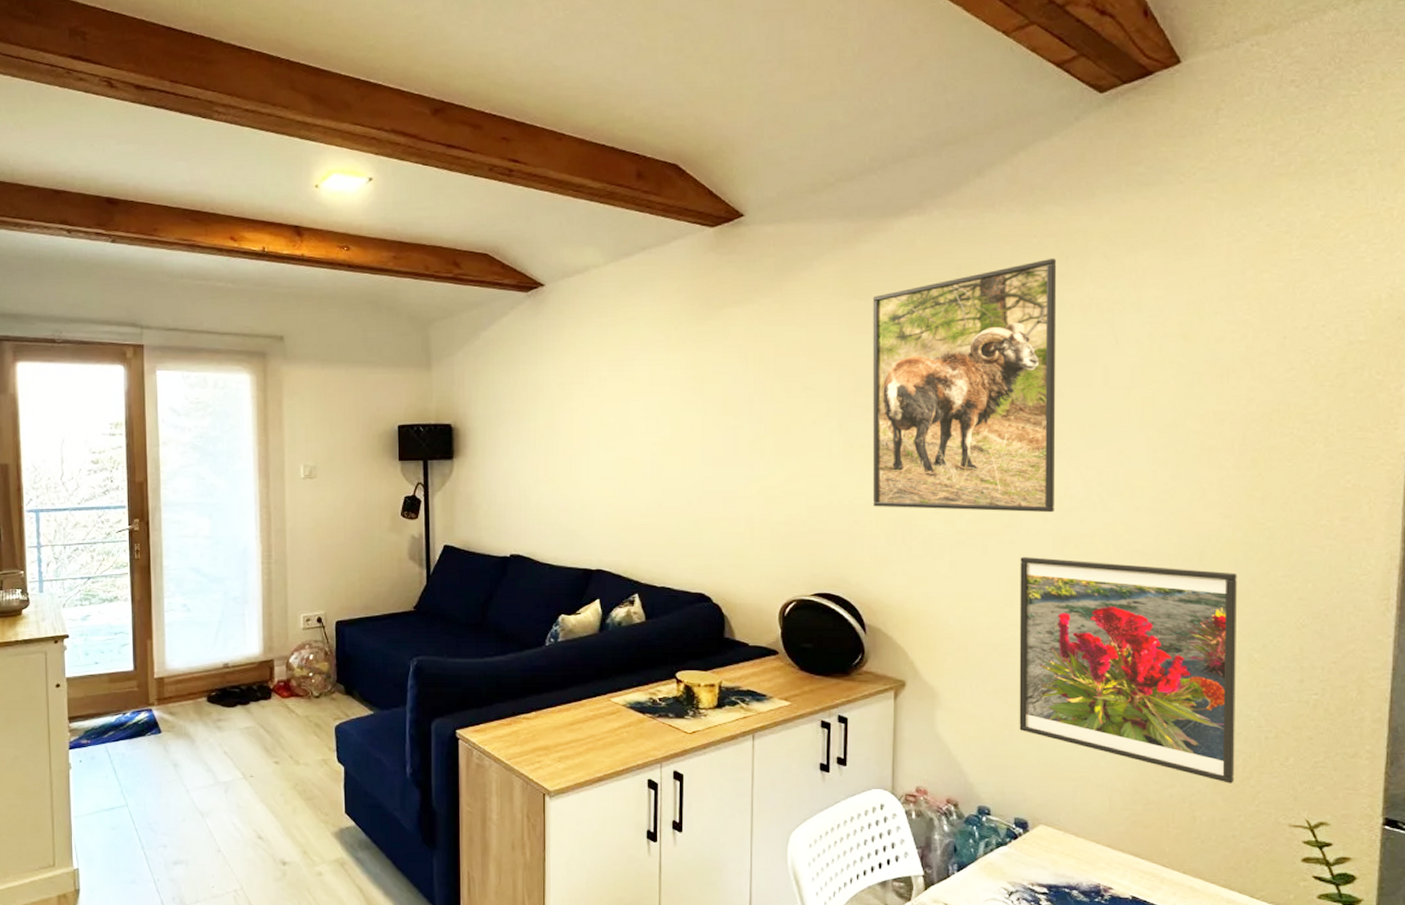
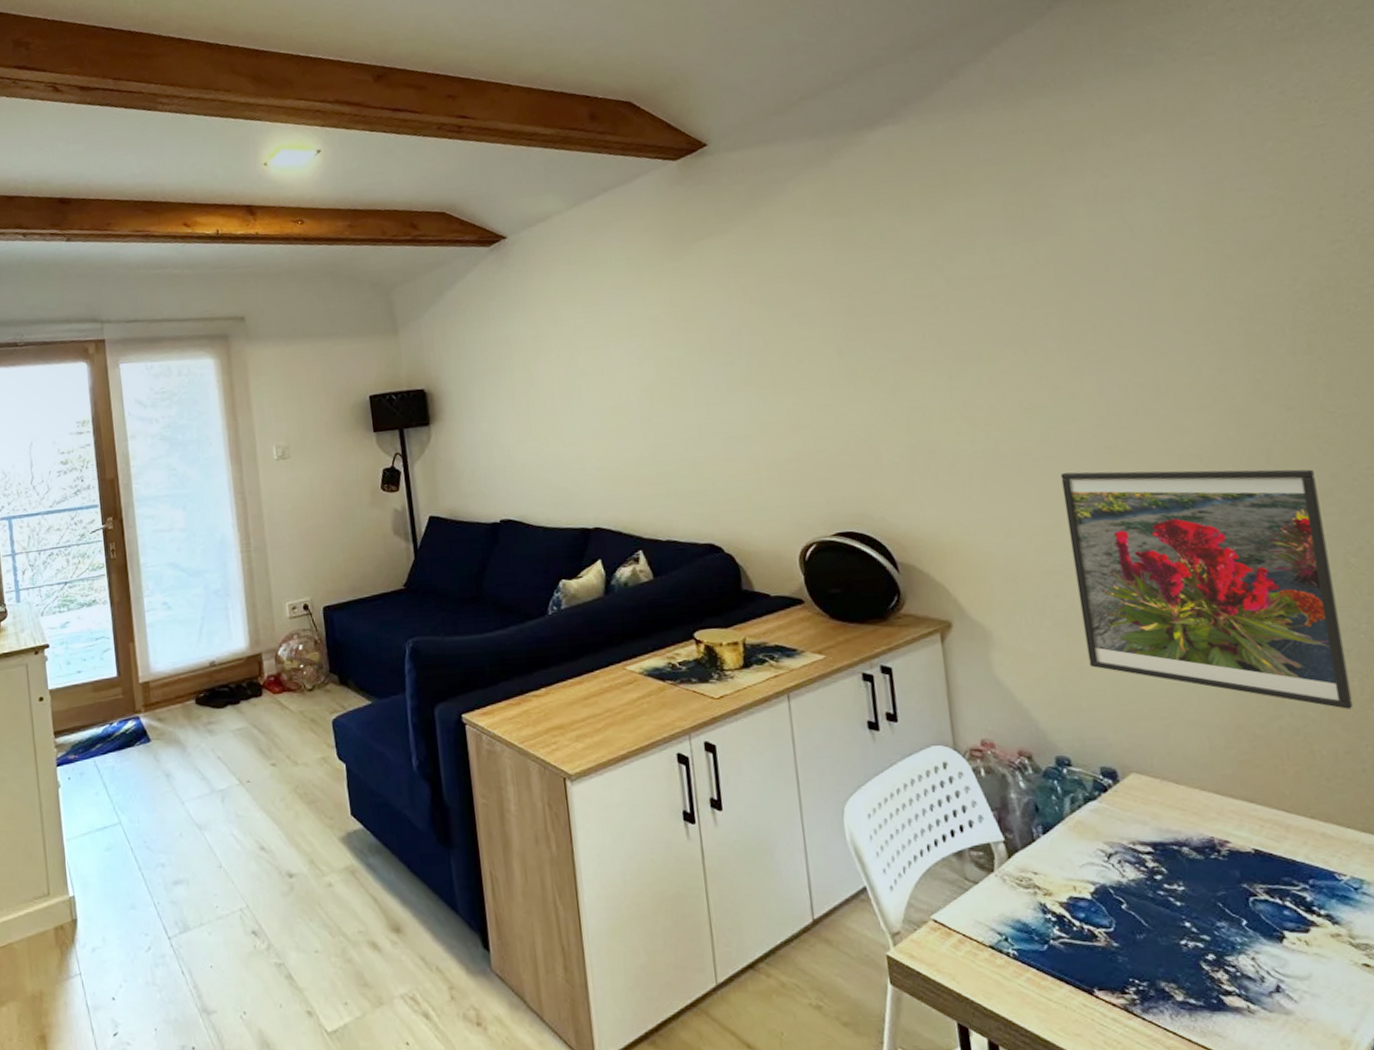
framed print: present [873,258,1057,513] -> none [856,152,1092,434]

